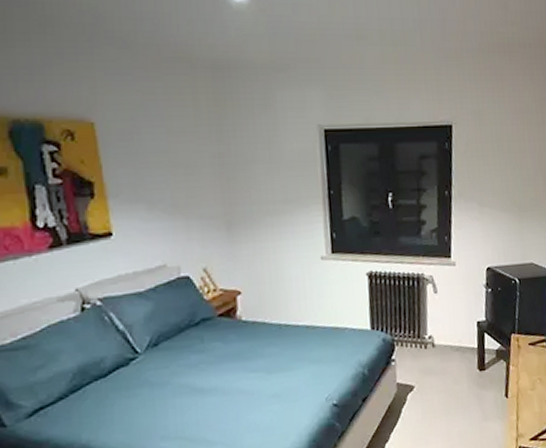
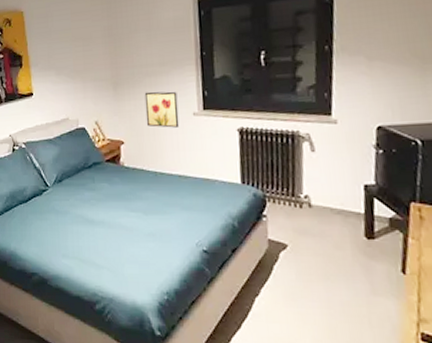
wall art: none [265,233,306,274] -> present [144,91,180,128]

